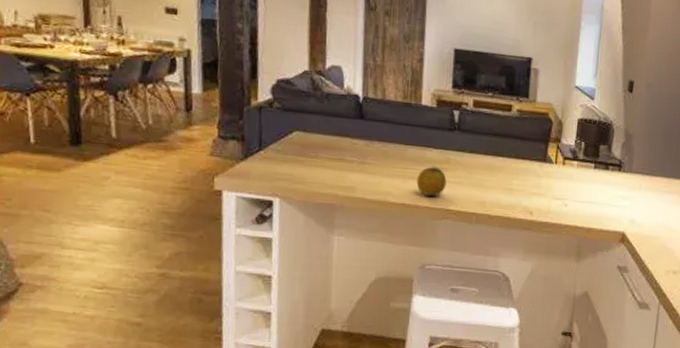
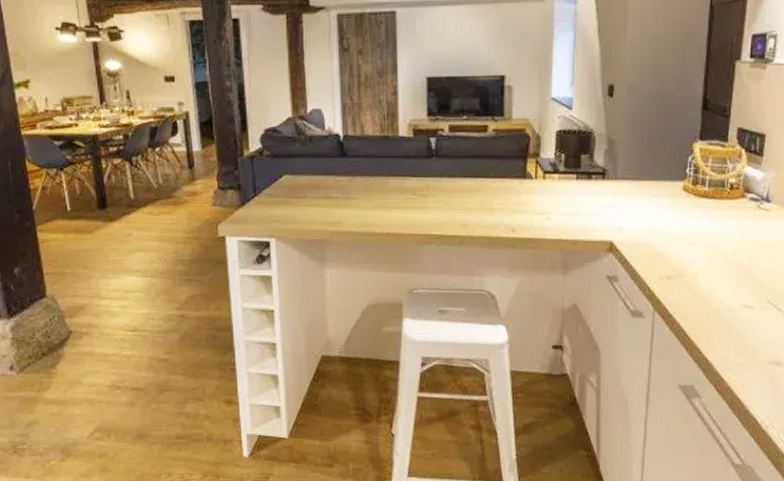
fruit: present [416,167,447,197] -> none [399,195,428,224]

